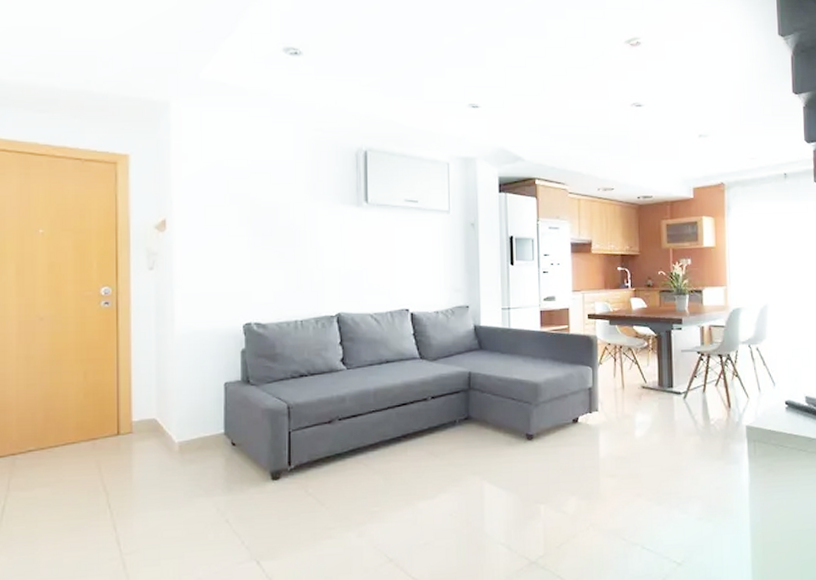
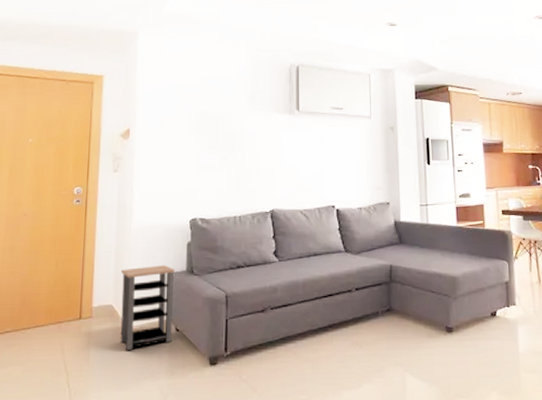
side table: none [165,375,229,468] -> present [120,265,176,351]

